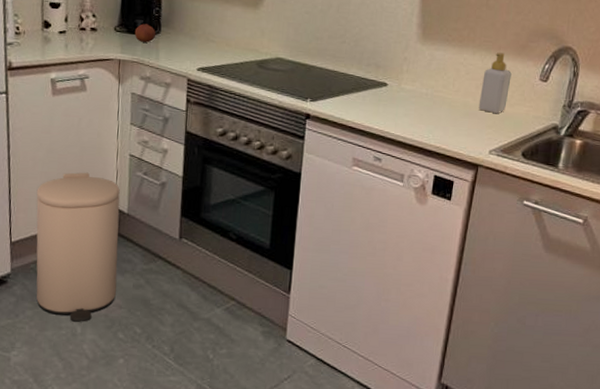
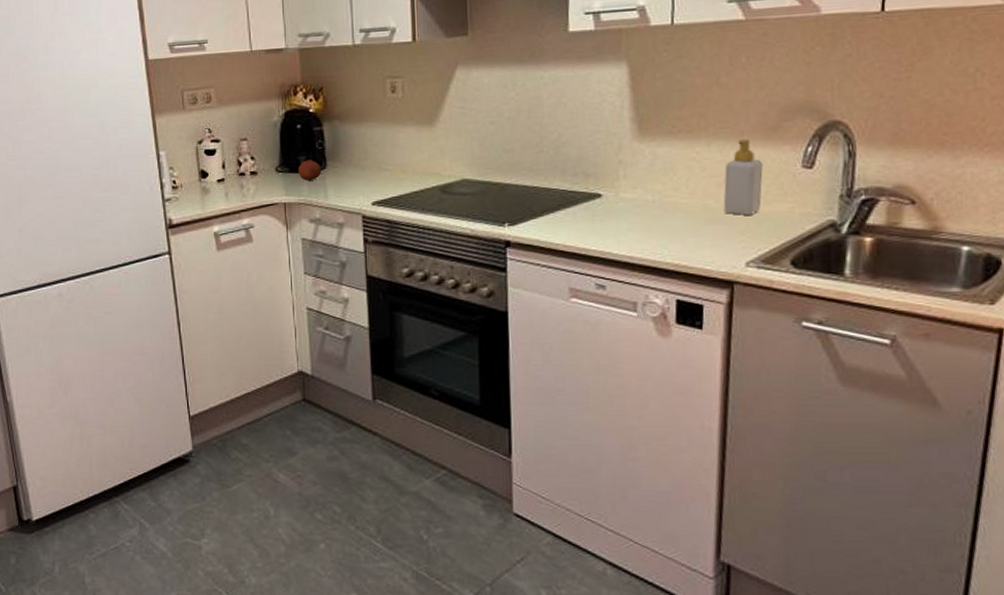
pedal bin: present [36,172,120,323] -> none [211,332,308,504]

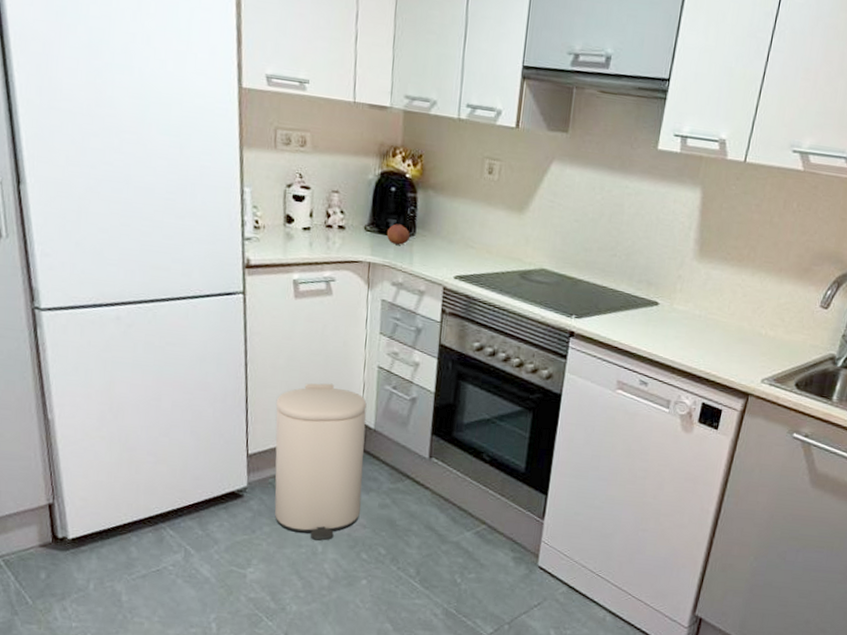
pedal bin: none [211,332,308,504] -> present [274,383,367,542]
soap bottle: present [723,139,763,215] -> none [753,275,791,340]

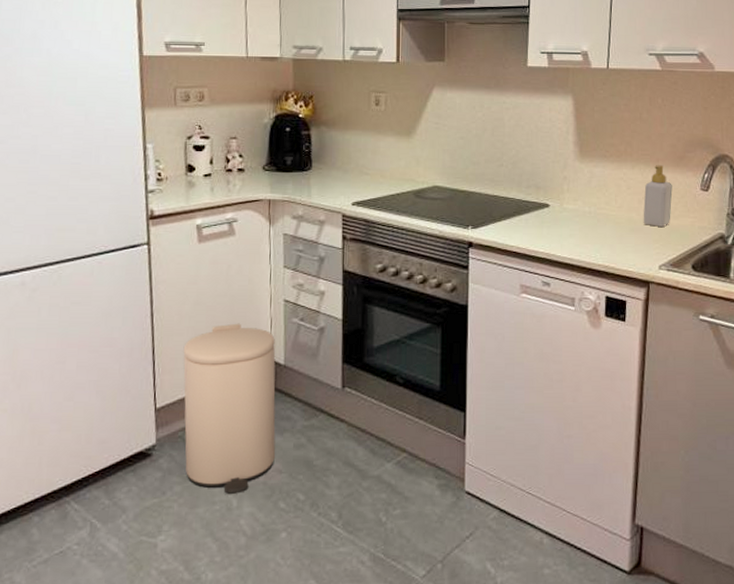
fruit: present [386,223,411,245] -> none [284,160,307,180]
soap bottle: none [753,275,791,340] -> present [643,165,672,227]

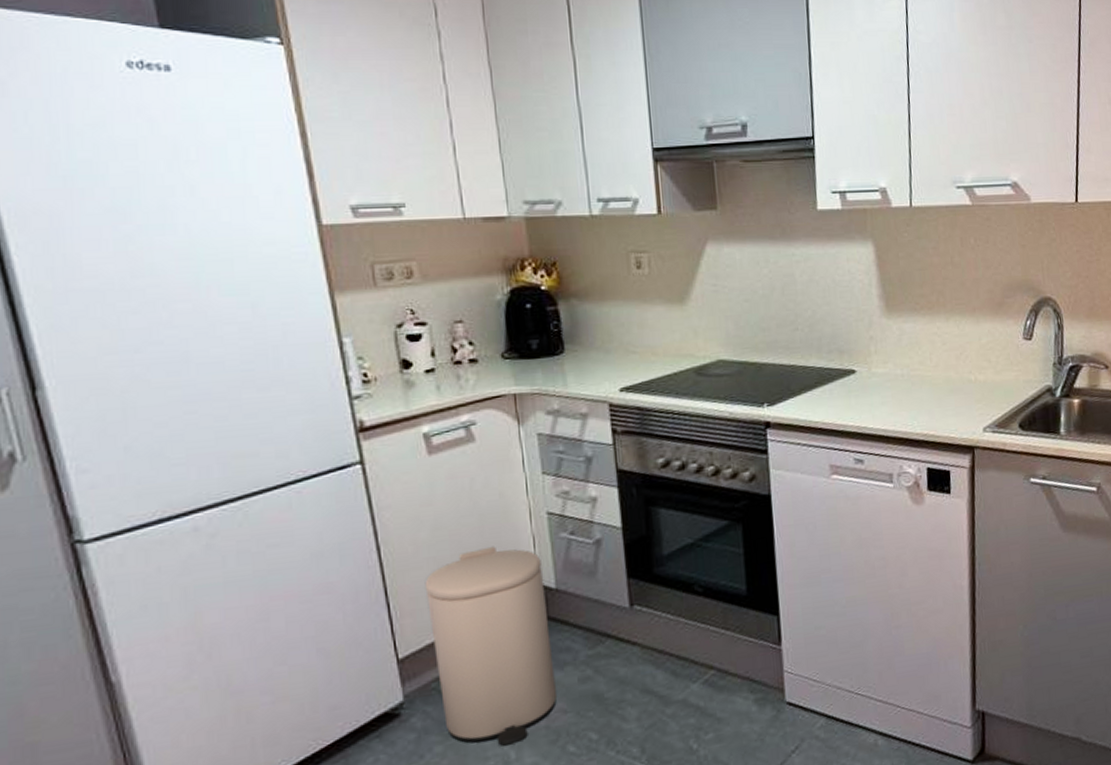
soap bottle: present [643,165,672,227] -> none [962,314,993,385]

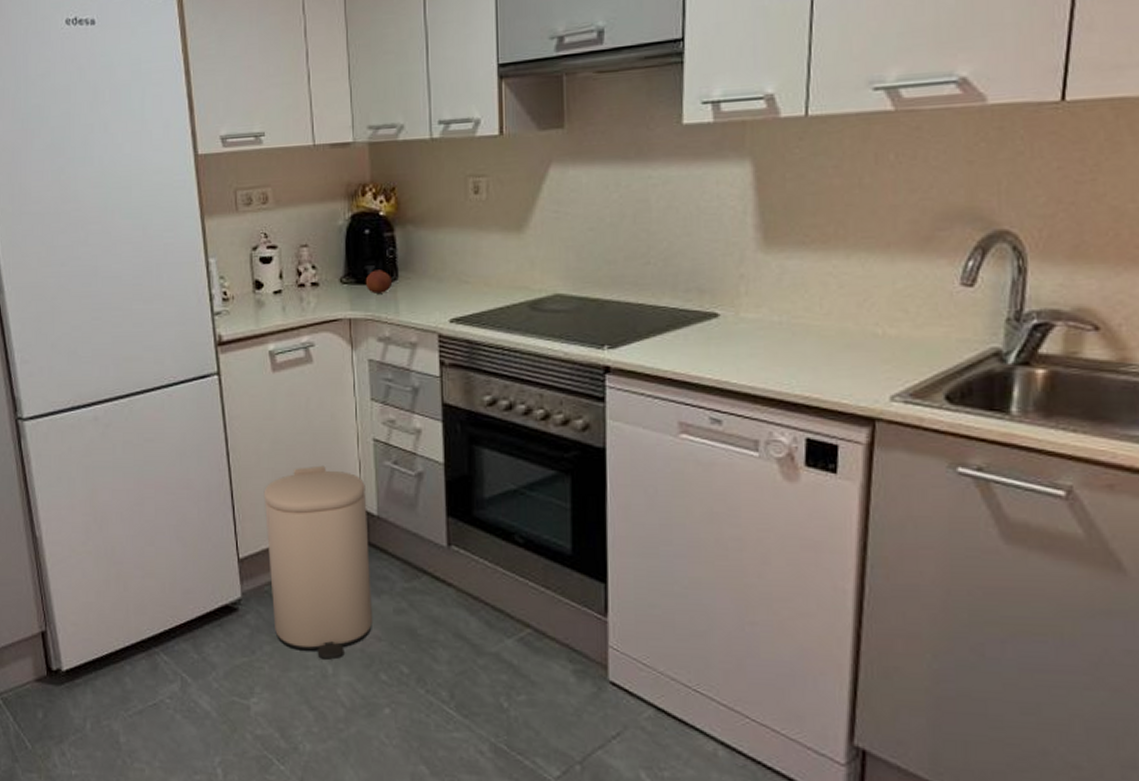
fruit: none [529,343,559,368] -> present [365,269,393,294]

